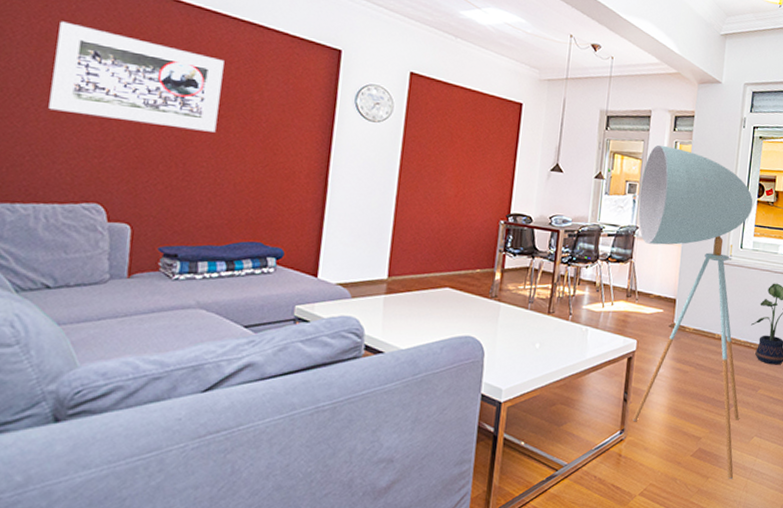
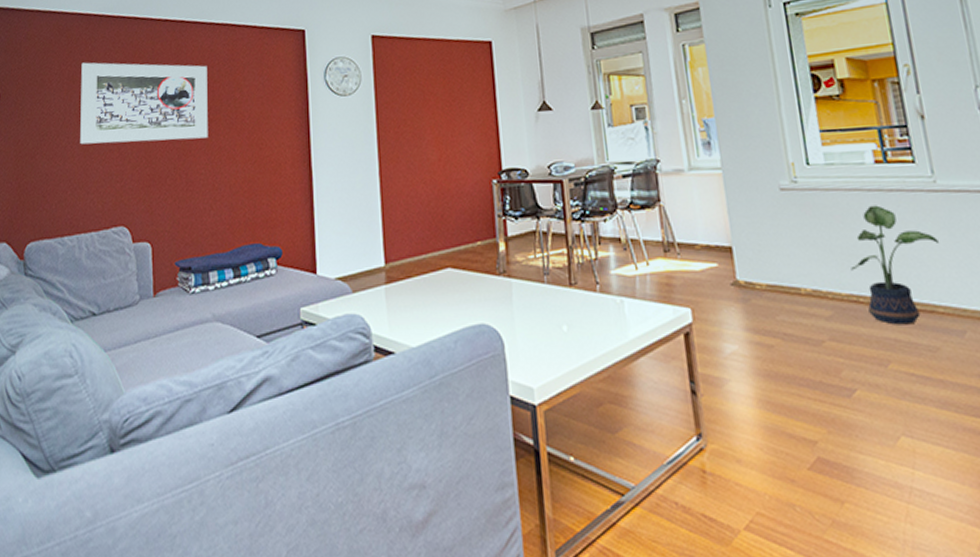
floor lamp: present [632,144,753,480] -> none [649,52,885,505]

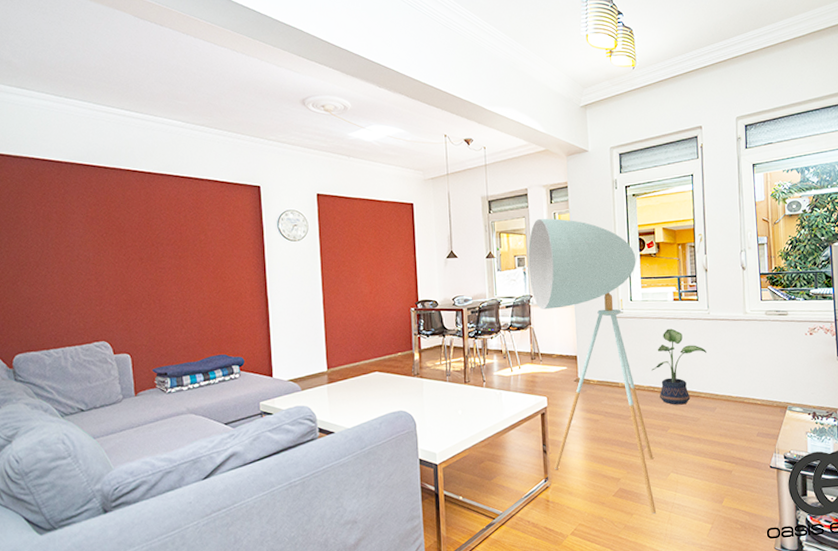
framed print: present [80,62,208,145] -> none [56,203,178,274]
floor lamp: none [649,52,885,505] -> present [528,218,657,515]

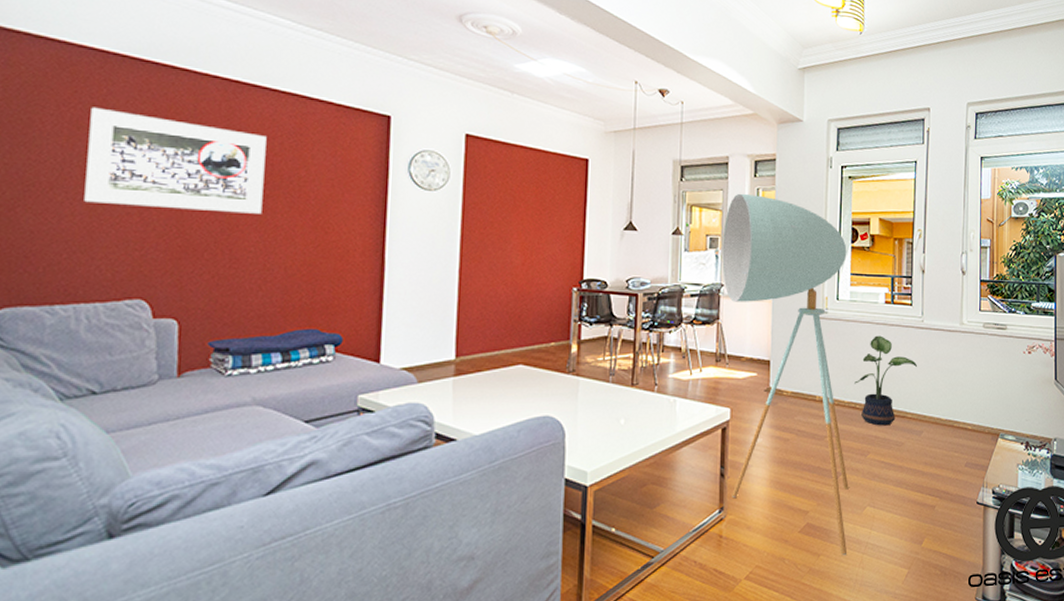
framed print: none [56,203,178,274] -> present [84,107,267,214]

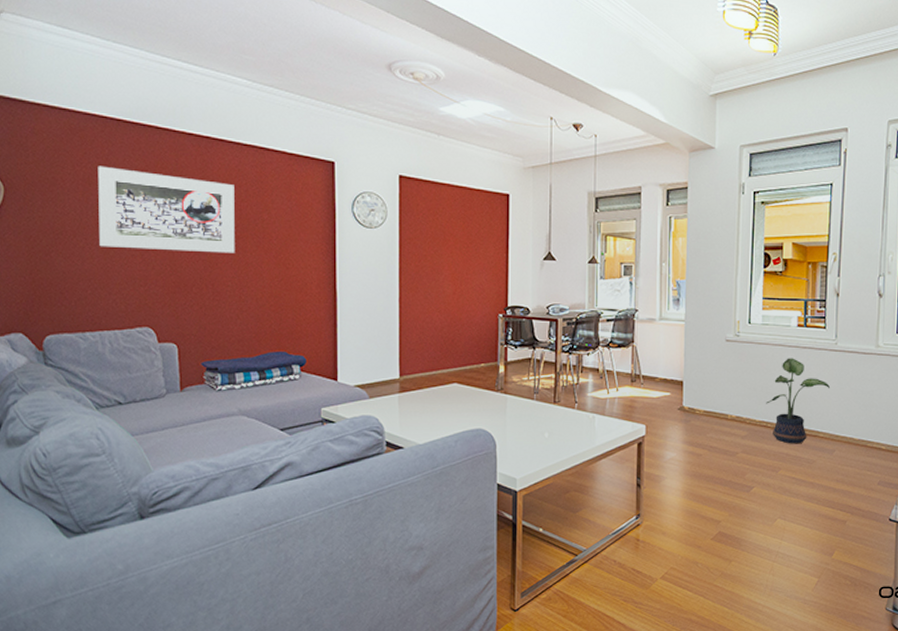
floor lamp: present [722,193,849,556] -> none [636,222,760,563]

